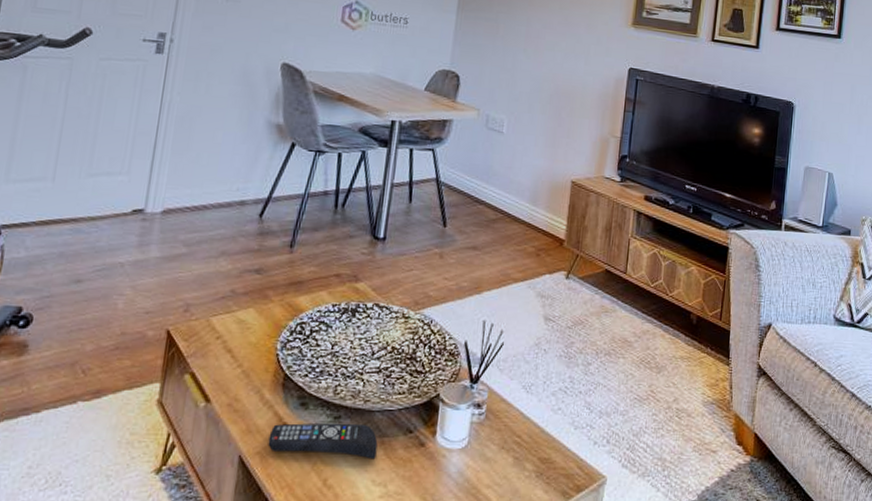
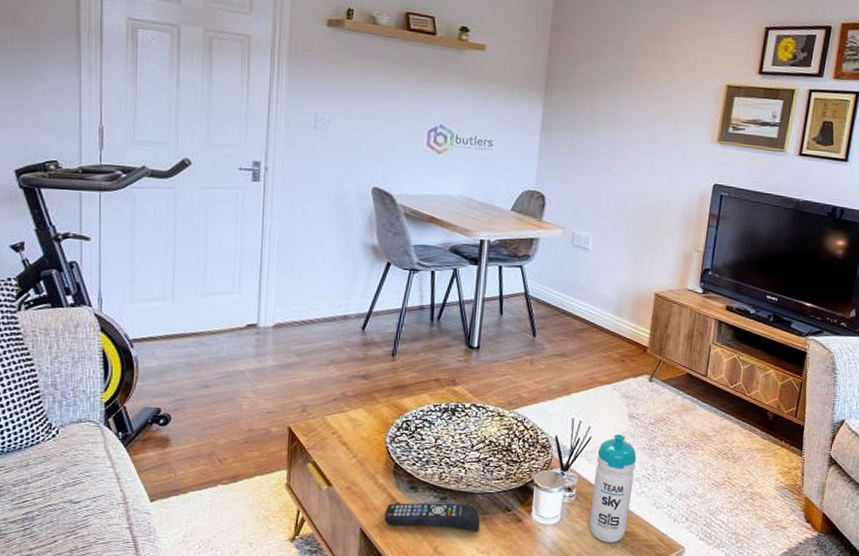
water bottle: none [500,340,553,472] -> present [589,434,637,543]

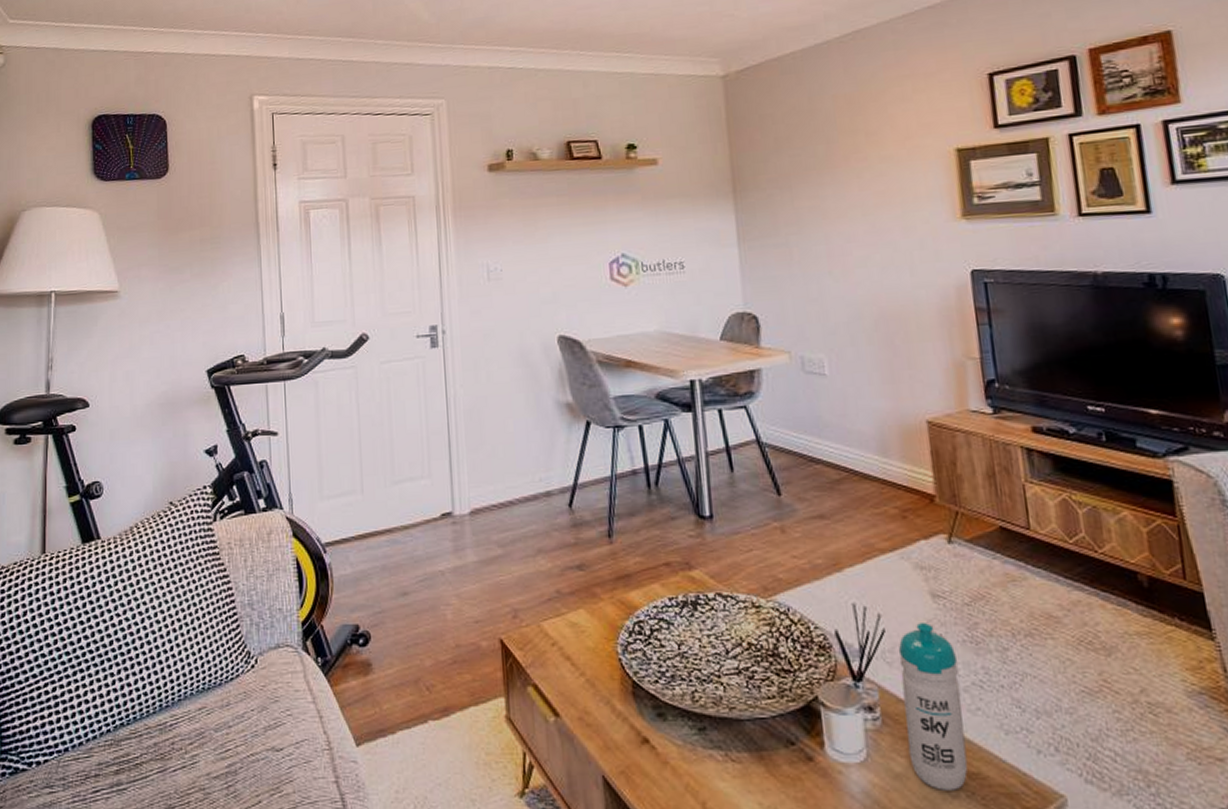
remote control: present [384,502,480,532] -> none [630,735,757,778]

